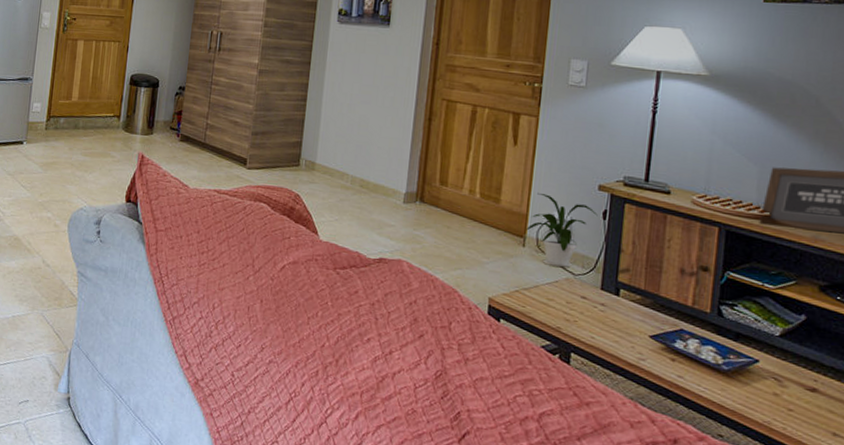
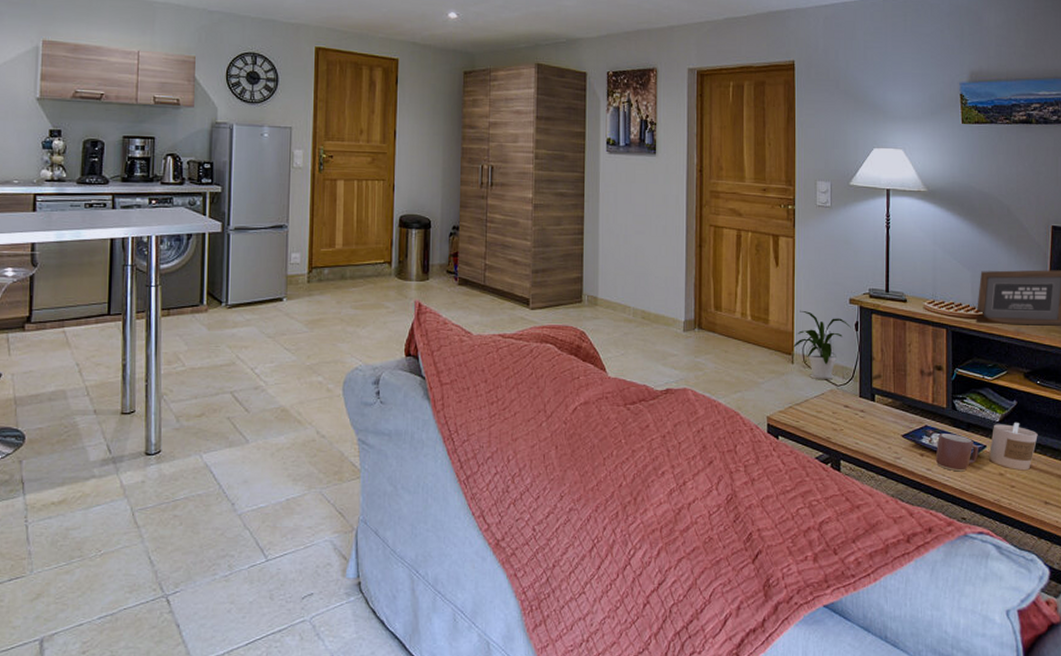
mug: none [689,339,748,385] -> present [935,432,978,472]
candle: none [760,338,832,395] -> present [988,423,1038,471]

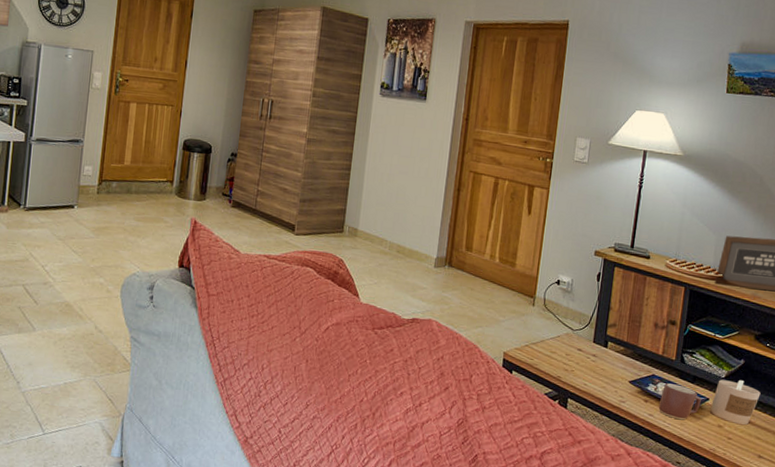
house plant: present [793,310,851,380] -> none [536,257,593,325]

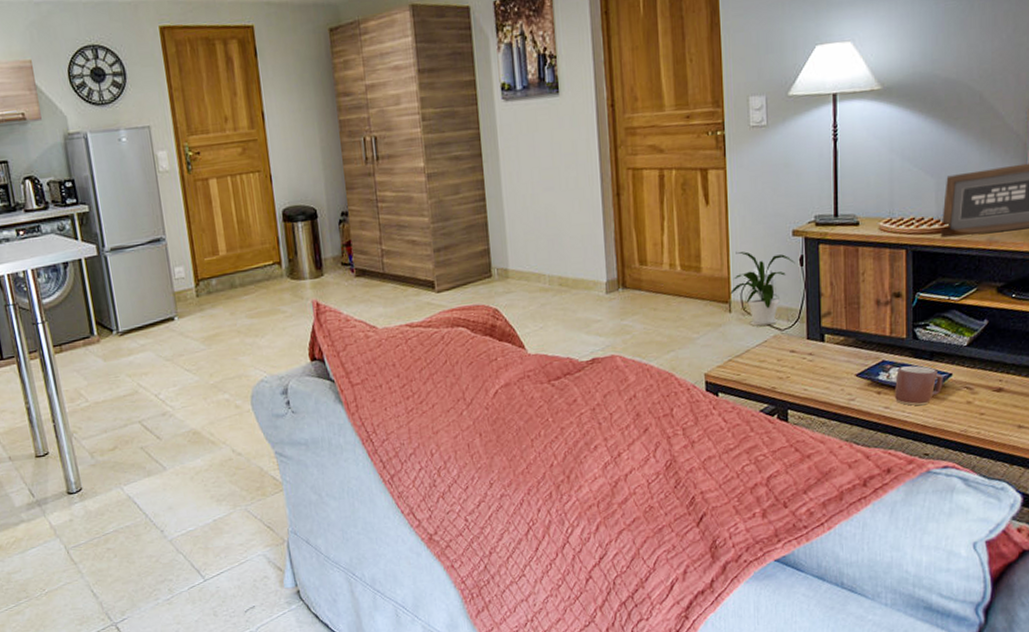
house plant: none [536,257,593,325] -> present [730,251,795,327]
candle: present [709,379,761,426] -> none [954,344,1012,397]

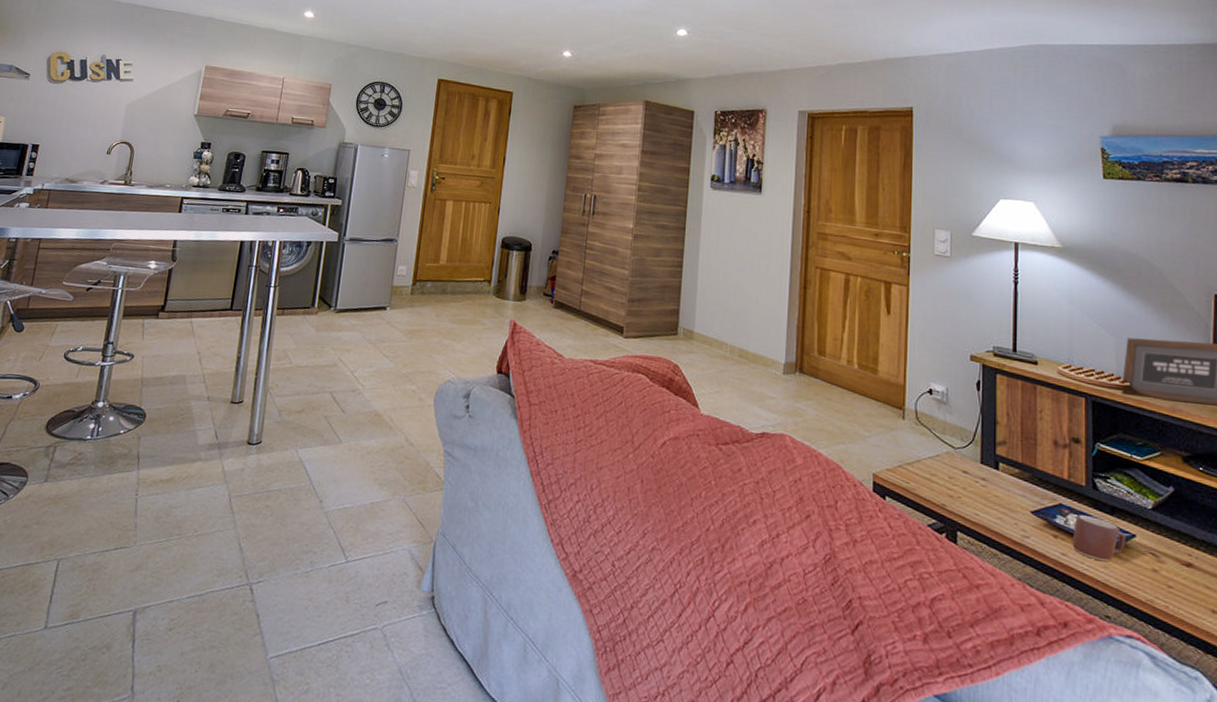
house plant: present [730,251,795,327] -> none [905,362,972,442]

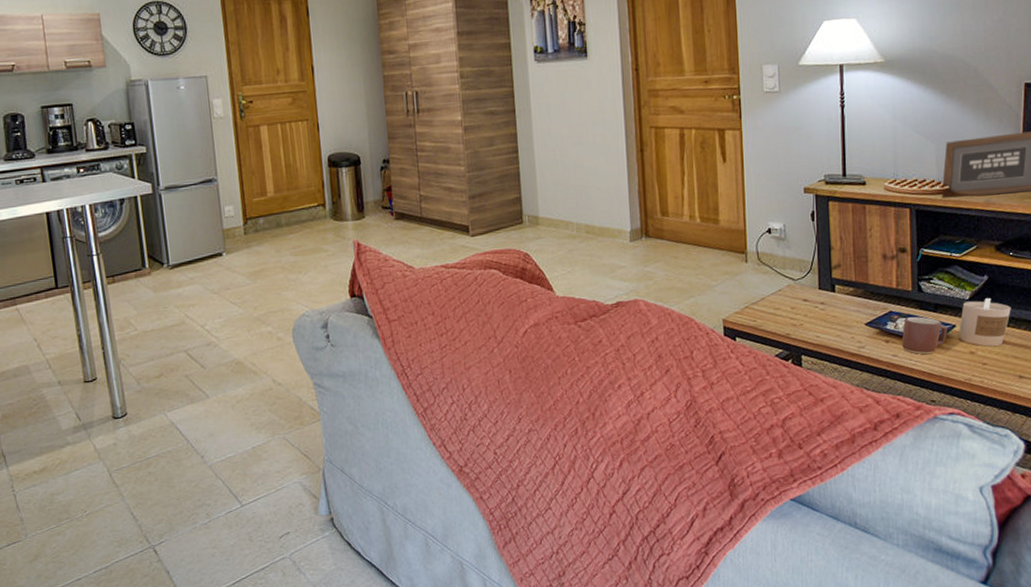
candle: none [1138,511,1202,571] -> present [958,298,1011,348]

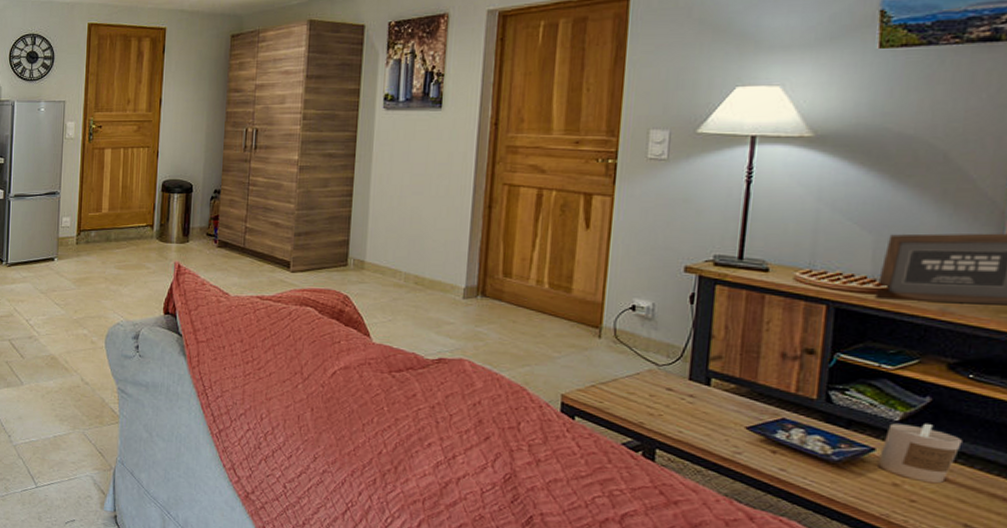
mug: present [901,316,947,355] -> none [793,428,862,477]

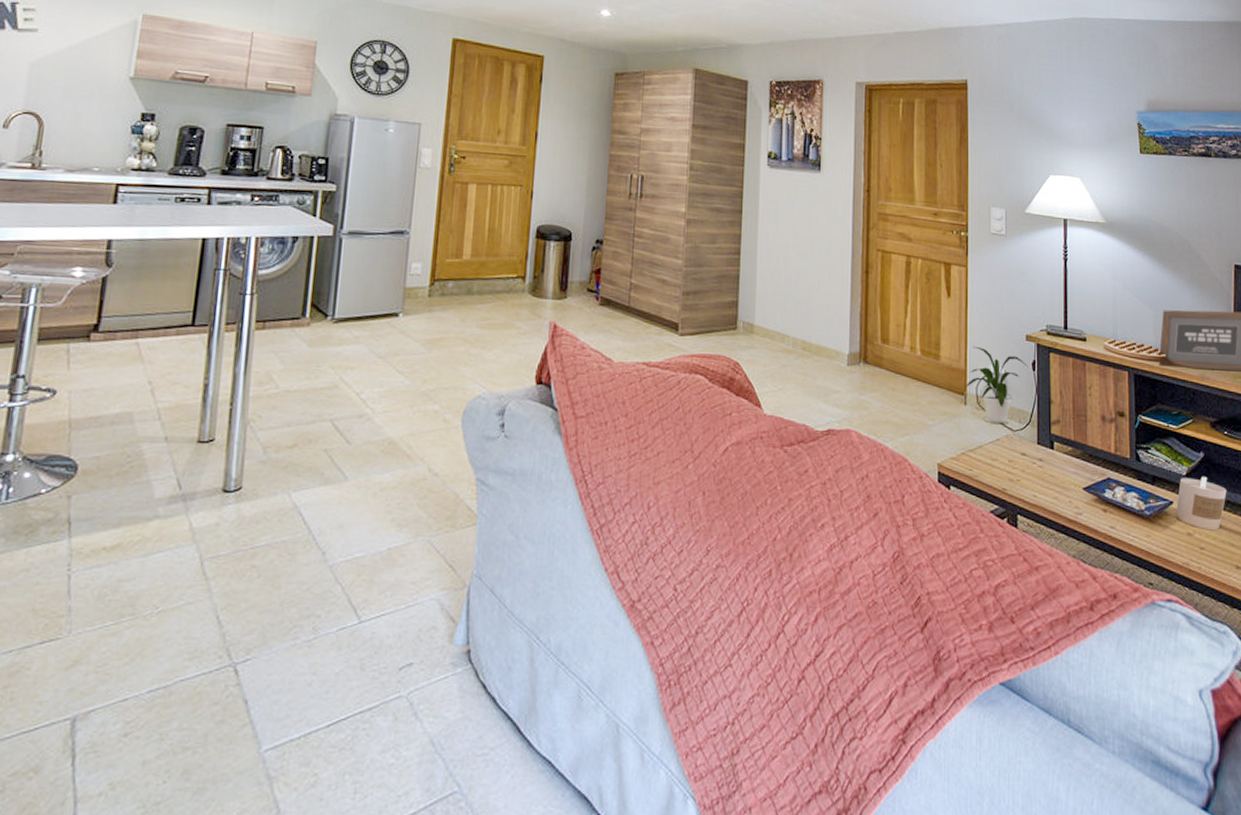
house plant: none [602,278,684,359] -> present [966,346,1028,425]

